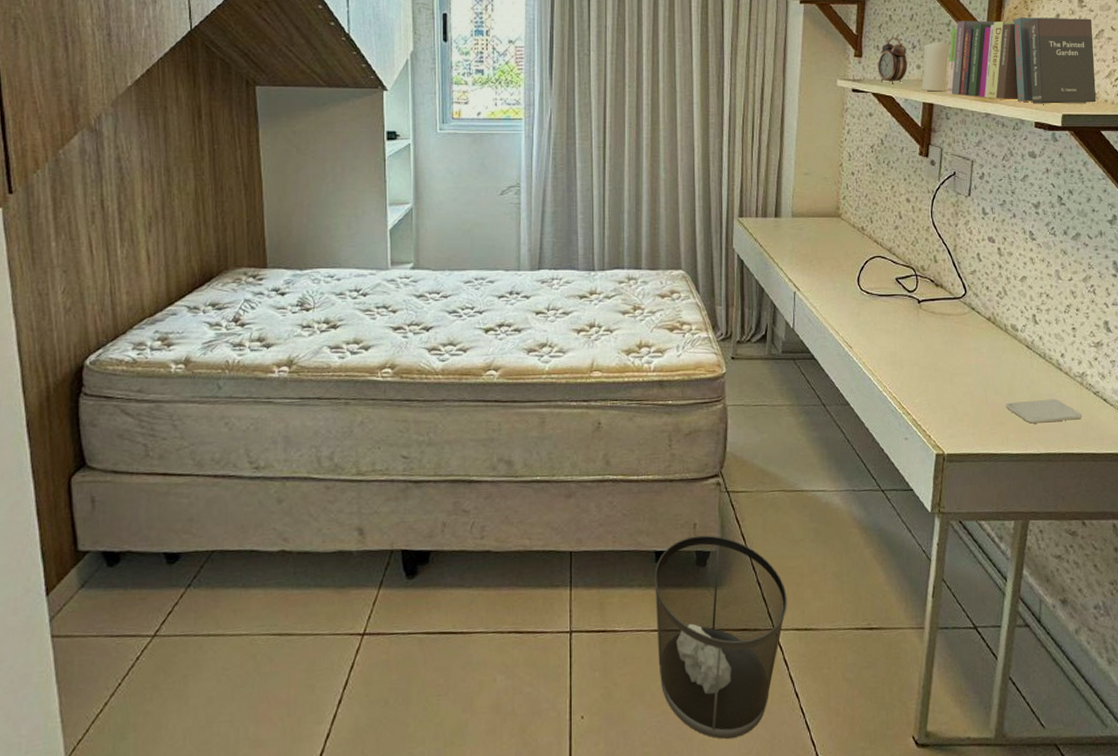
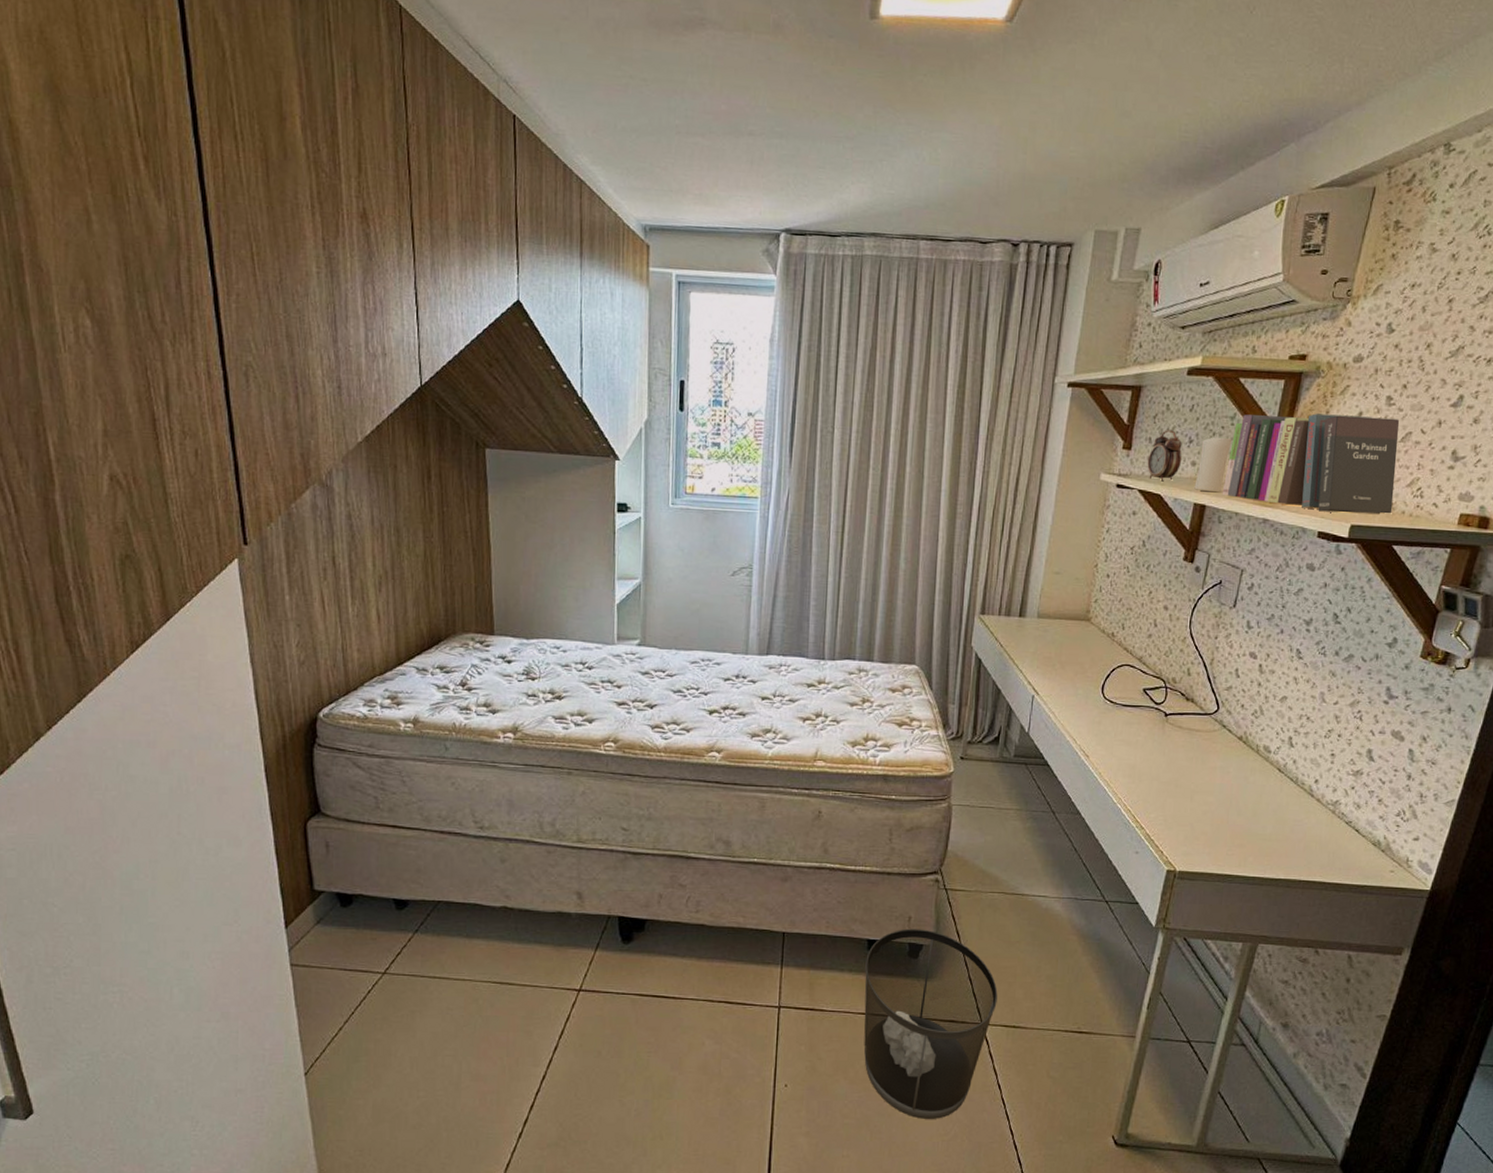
phone: present [1006,399,1083,424] -> none [1248,824,1330,849]

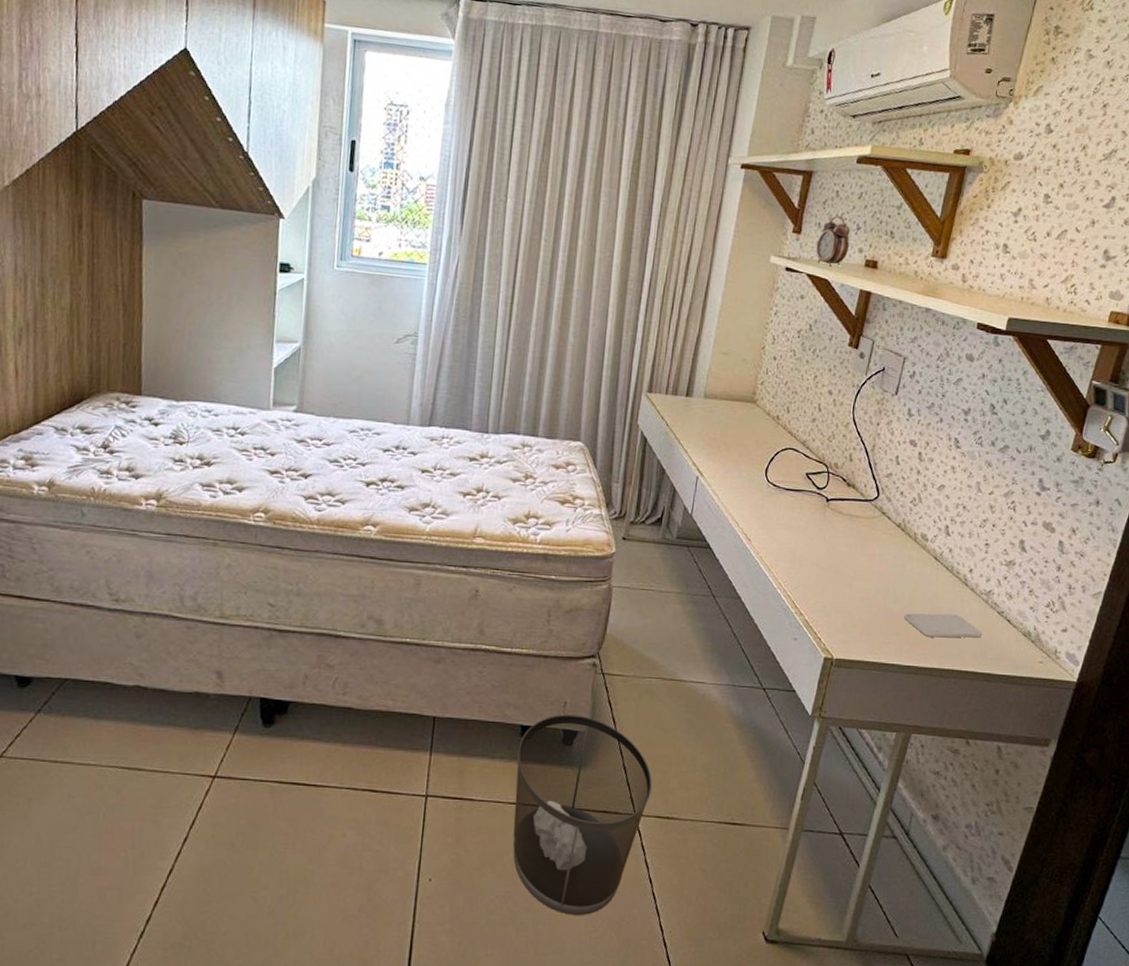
candle: present [1194,435,1232,493] -> none [860,224,898,280]
books: present [1222,413,1400,515] -> none [887,204,1056,309]
phone: none [1248,824,1330,849] -> present [904,613,983,638]

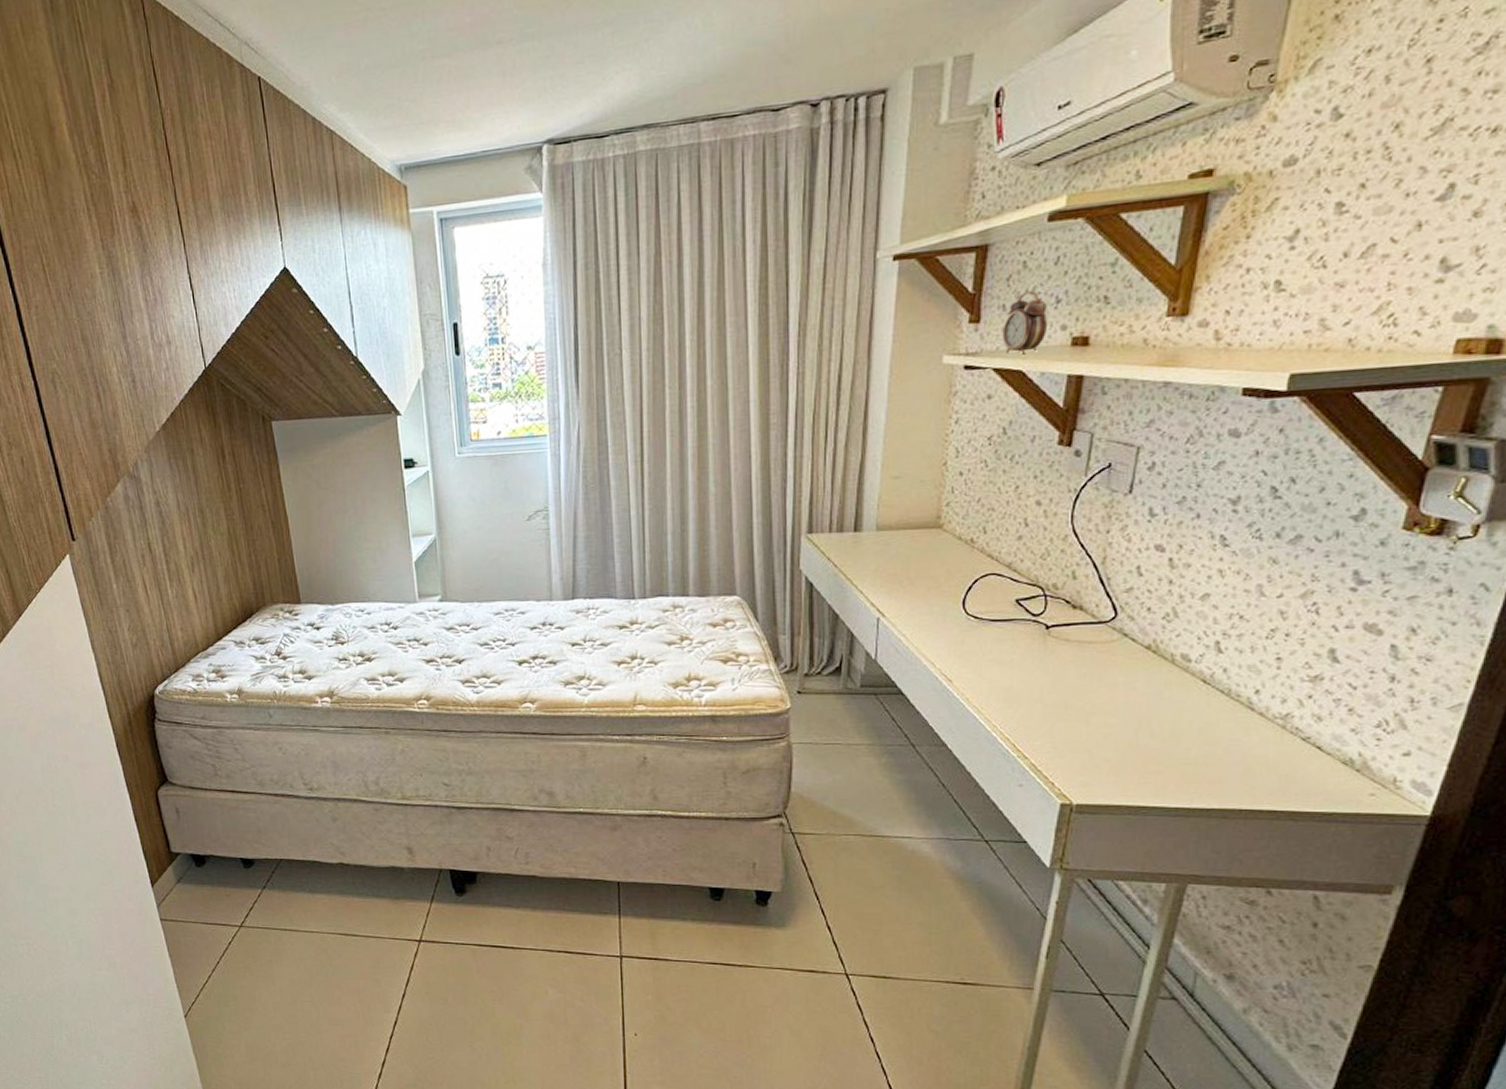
waste bin: present [513,714,652,915] -> none [709,875,862,1072]
phone: present [904,613,983,638] -> none [1165,744,1281,773]

